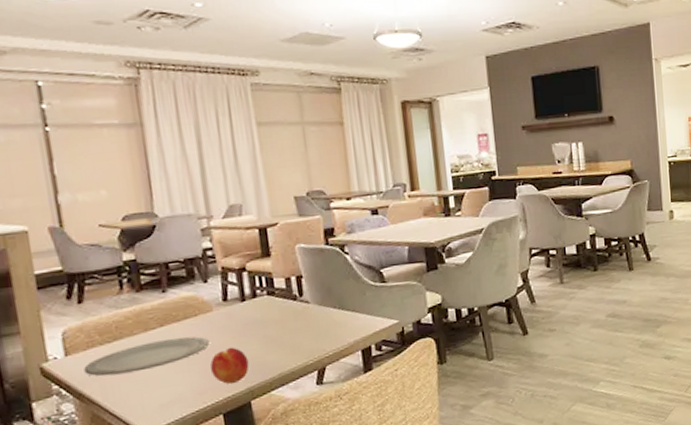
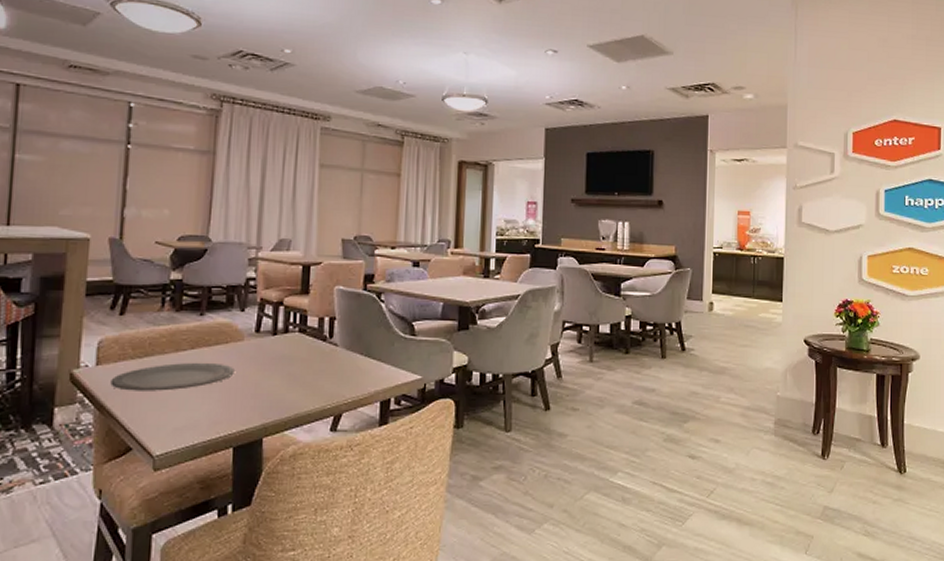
peach: present [210,347,249,384] -> none [229,379,269,416]

